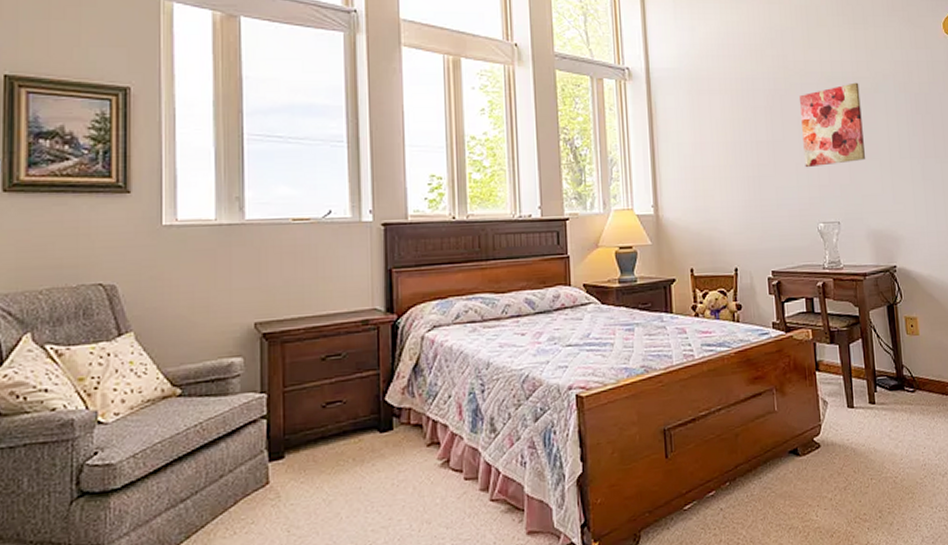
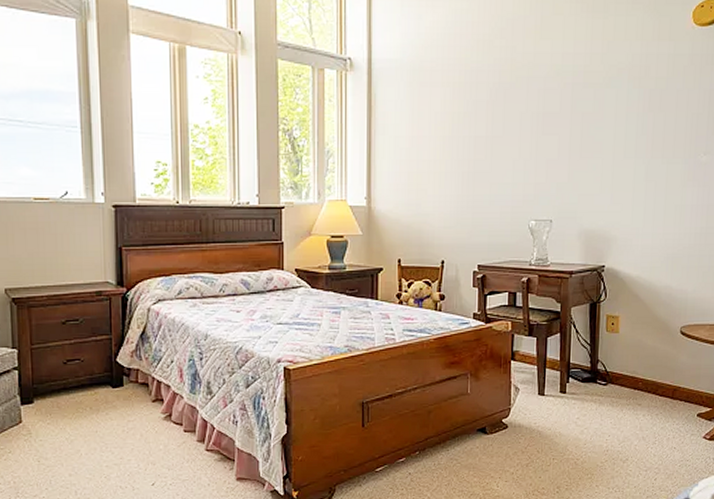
wall art: present [800,82,866,168] -> none [522,76,590,165]

